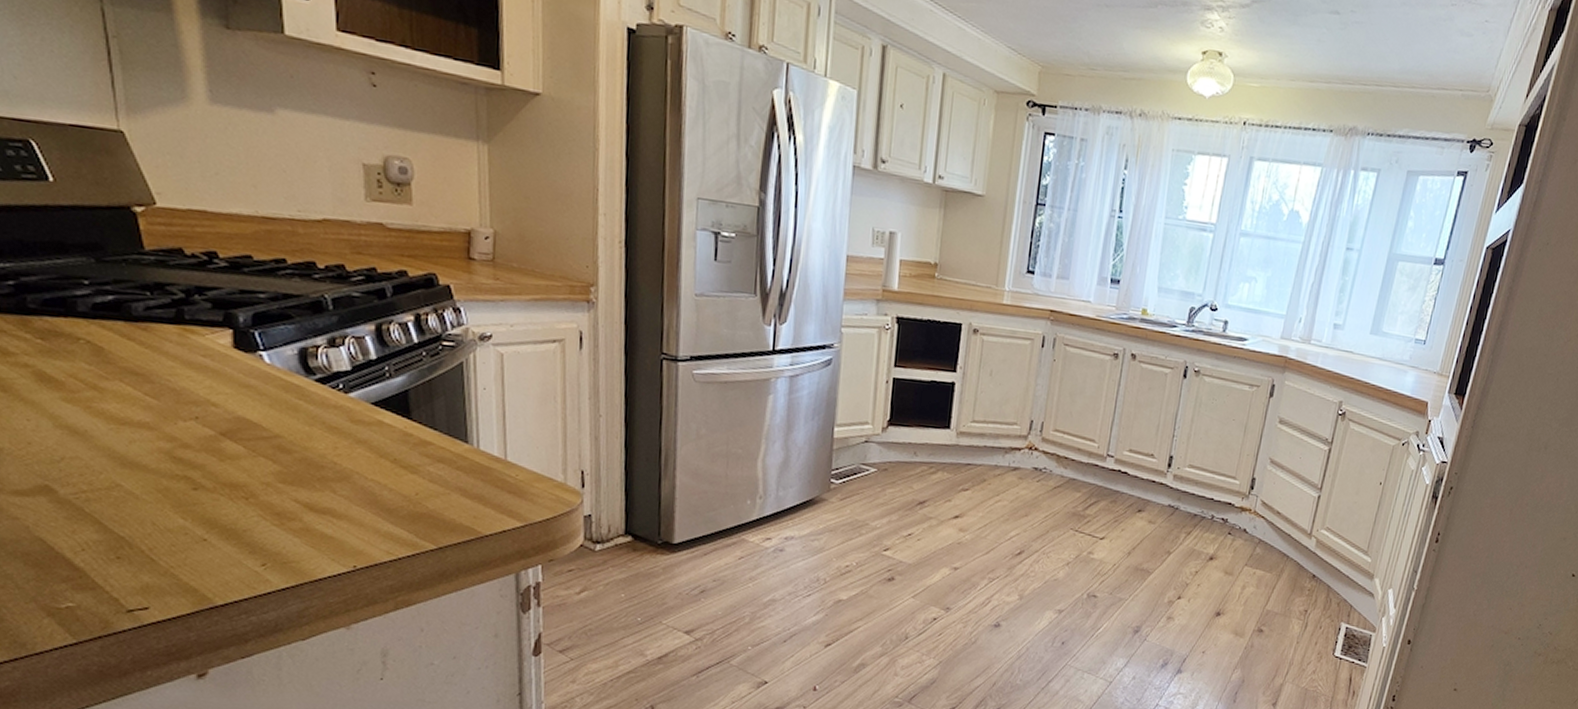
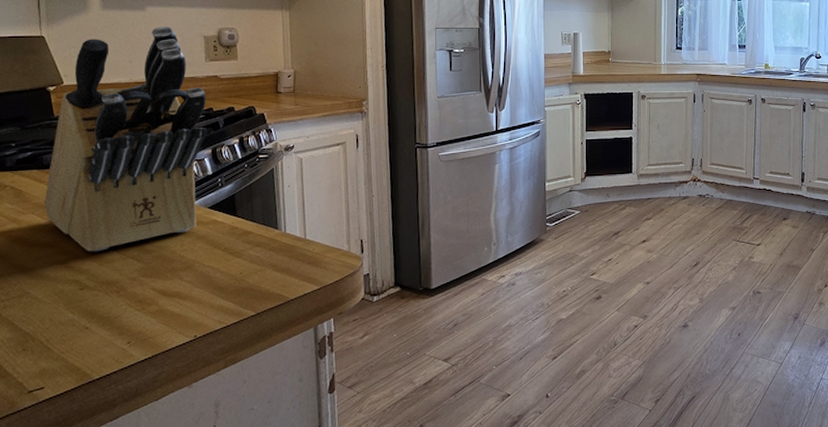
knife block: none [135,141,369,444] -> present [43,27,207,252]

